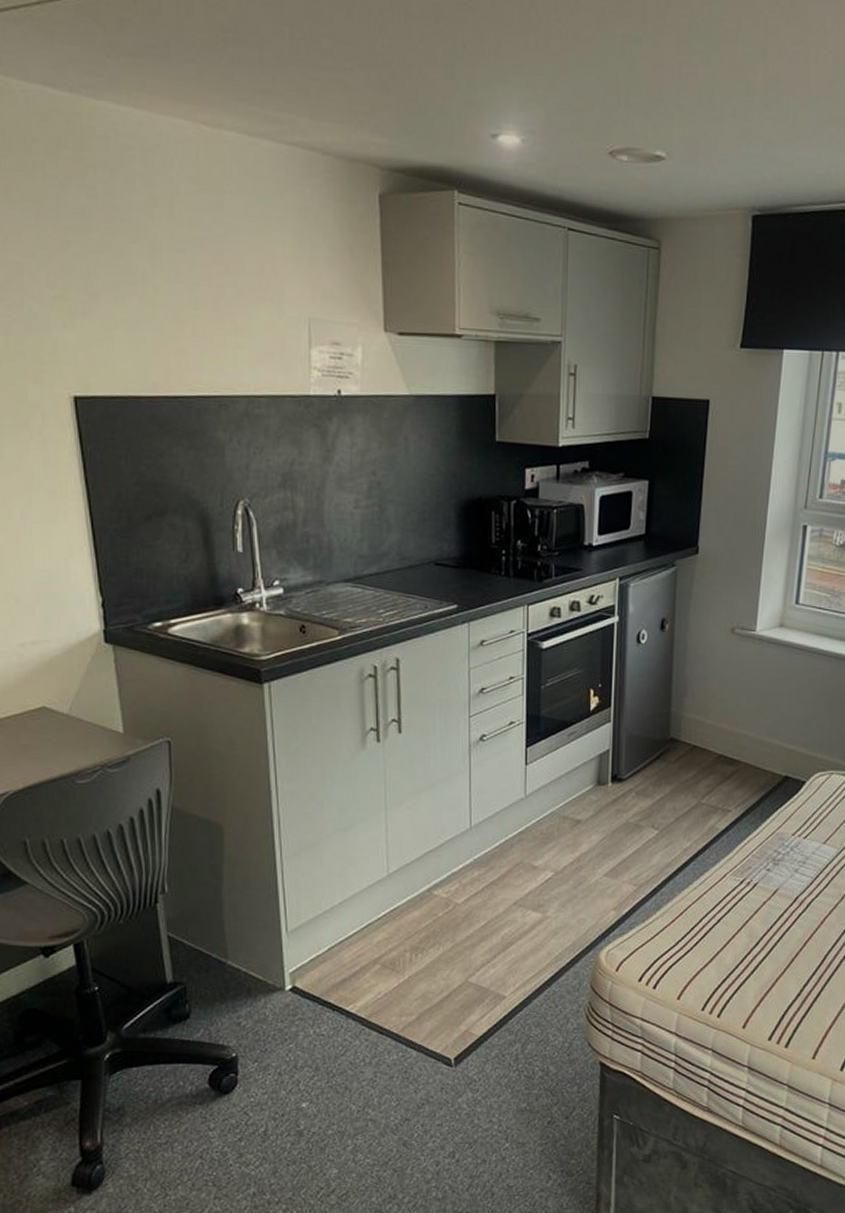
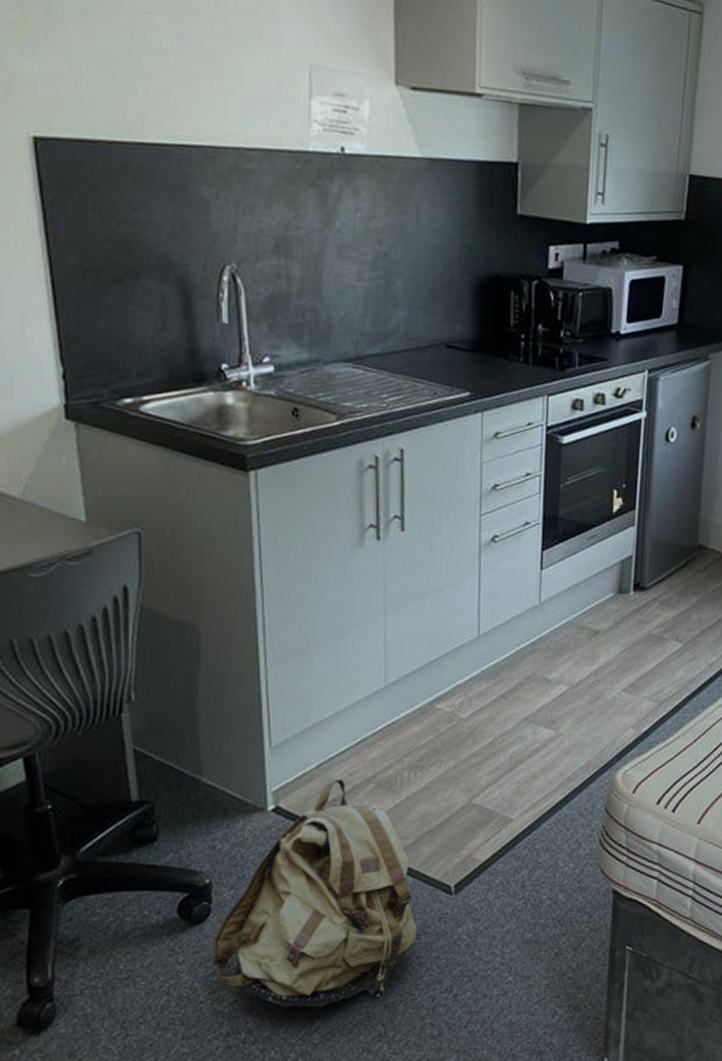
backpack: none [239,961,421,1171] -> present [212,779,417,1008]

